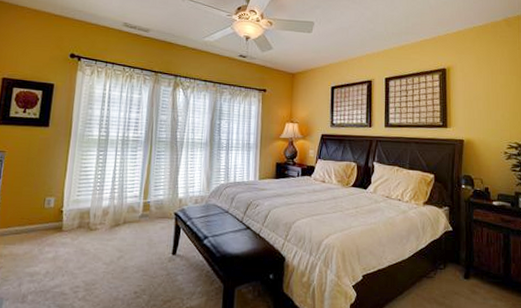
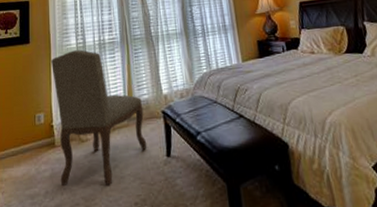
chair: none [63,142,157,273] -> present [51,50,147,186]

